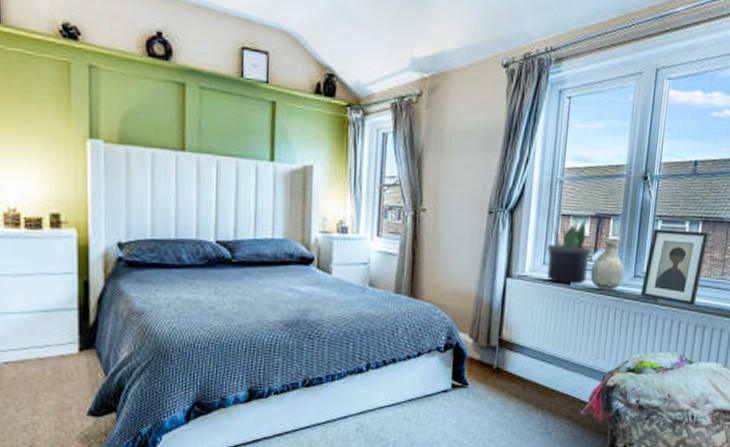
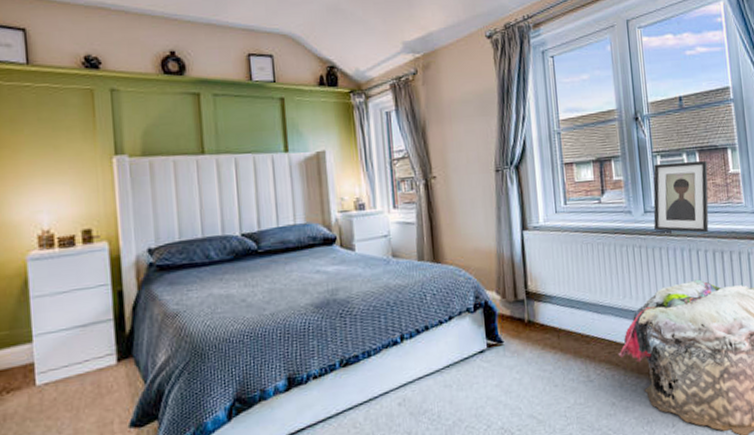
planter: present [547,218,592,285] -> none [554,164,599,229]
vase: present [590,240,625,291] -> none [602,181,635,230]

